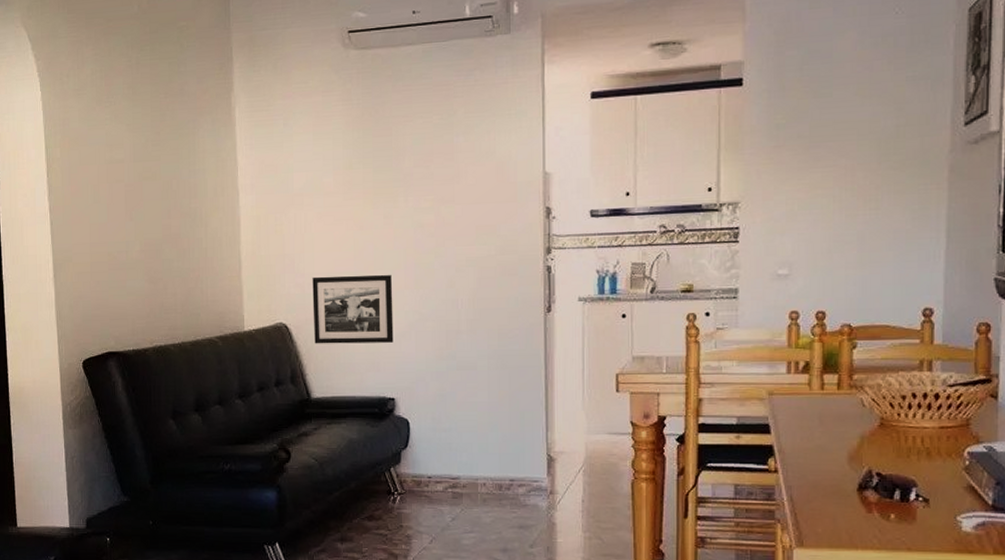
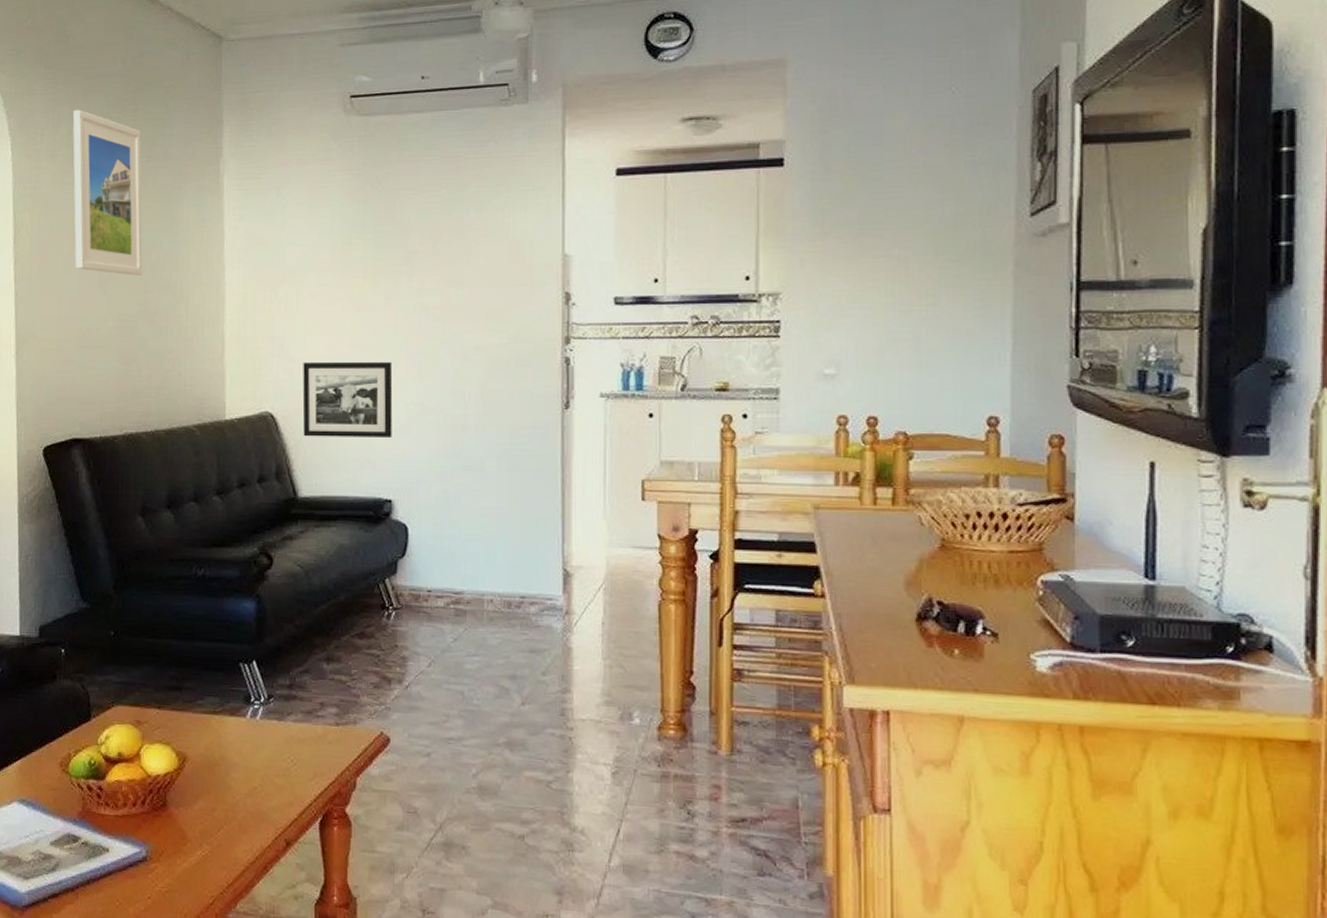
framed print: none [95,50,165,203] -> present [72,109,143,276]

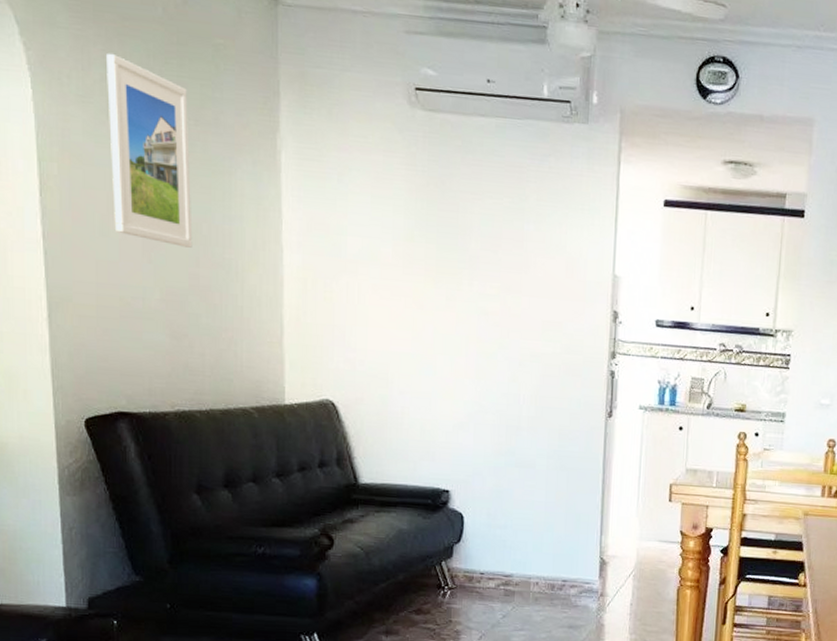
picture frame: present [302,361,393,438] -> none [364,353,452,433]

